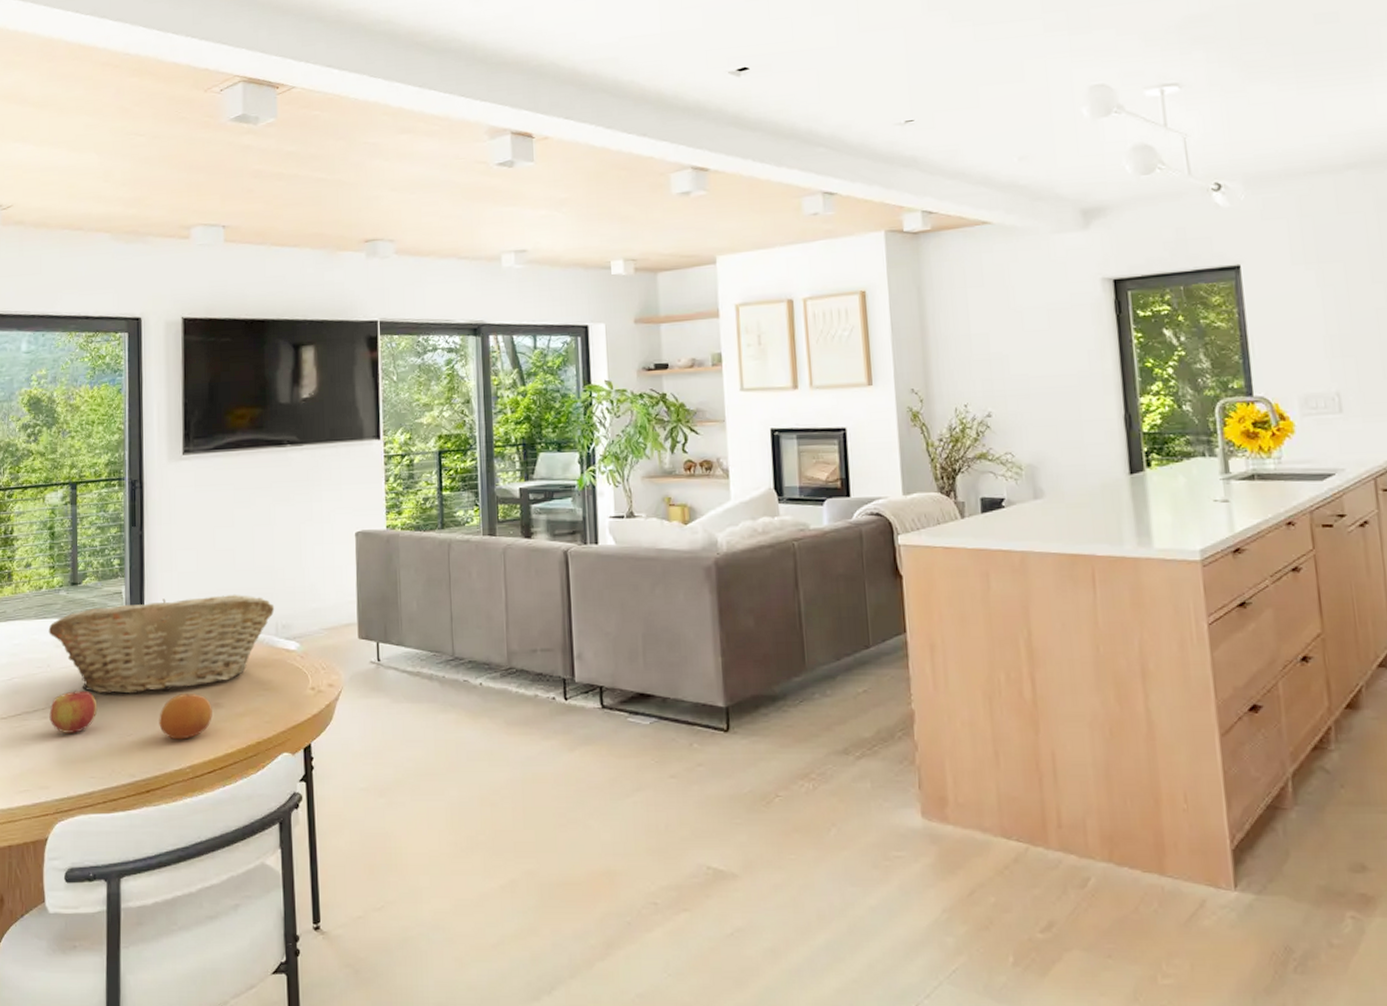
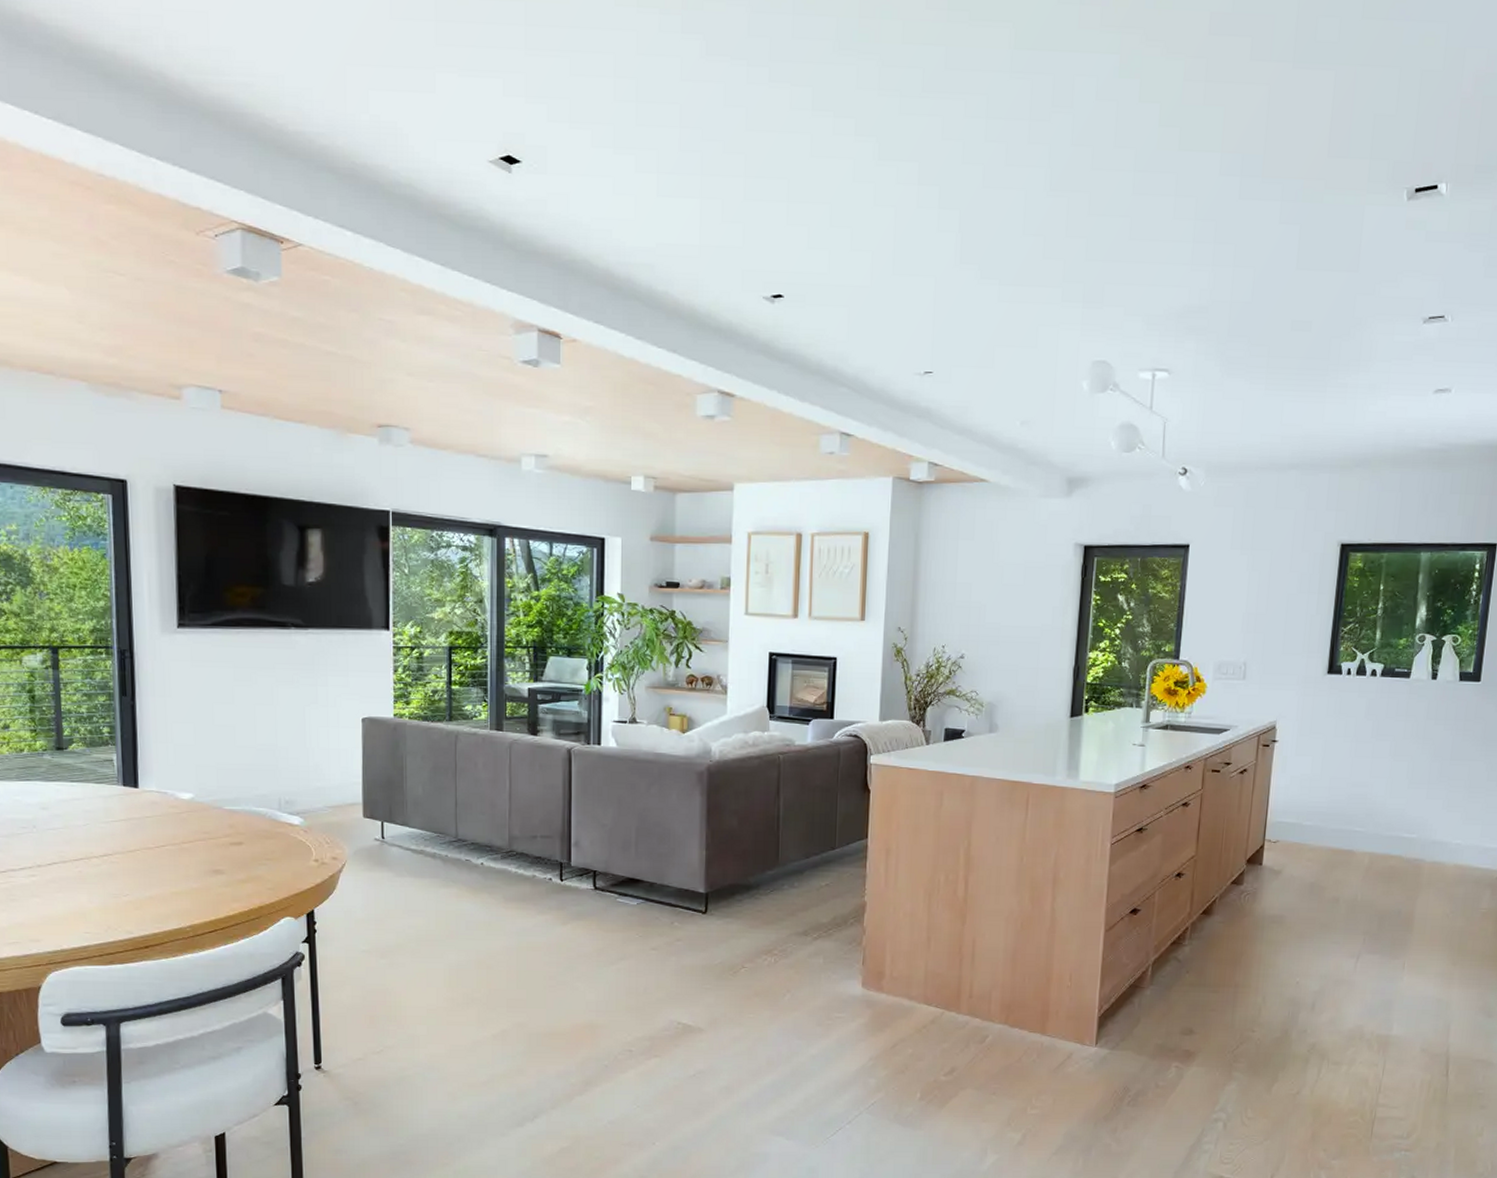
fruit basket: present [48,594,275,694] -> none [32,768,278,857]
apple: present [49,691,98,733] -> none [37,852,90,891]
fruit: present [159,694,212,740] -> none [156,860,213,902]

